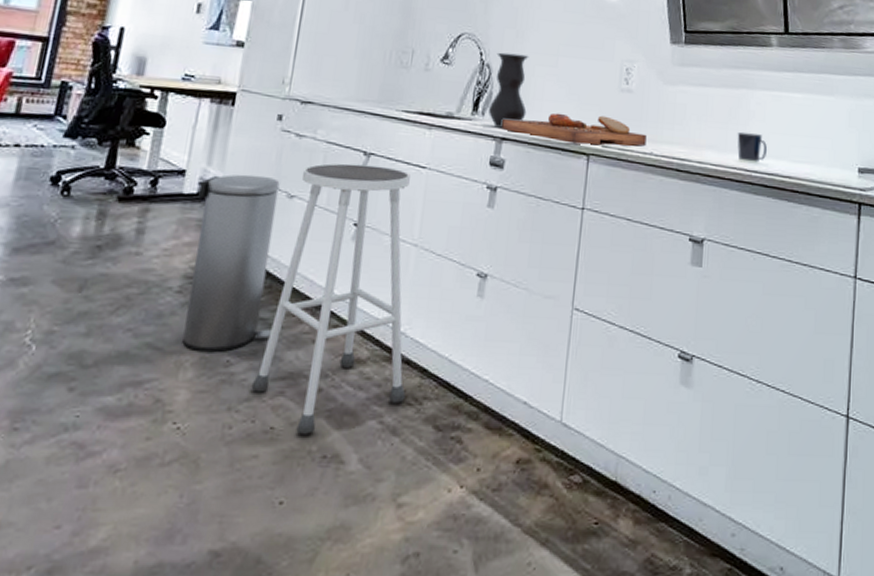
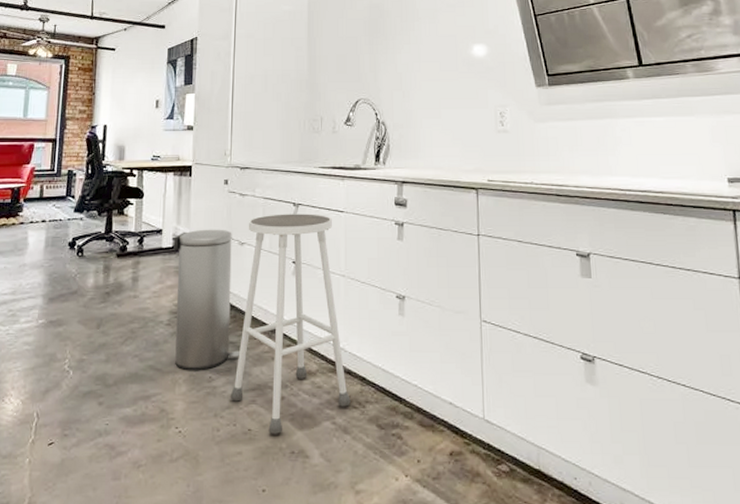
vase: present [489,52,529,128] -> none [389,111,420,174]
cutting board: present [502,113,647,147] -> none [401,154,526,181]
mug: present [737,131,767,165] -> none [607,156,637,184]

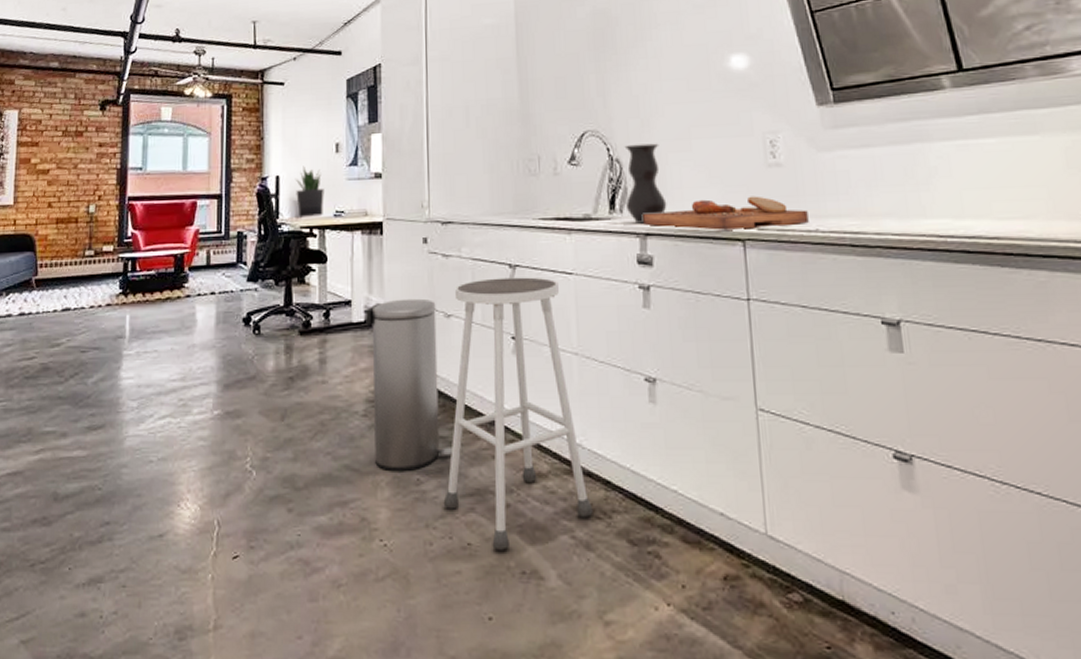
planter: none [120,118,144,160] -> present [296,166,324,217]
vase: none [389,111,420,174] -> present [624,143,667,224]
cutting board: none [401,154,526,181] -> present [643,196,809,231]

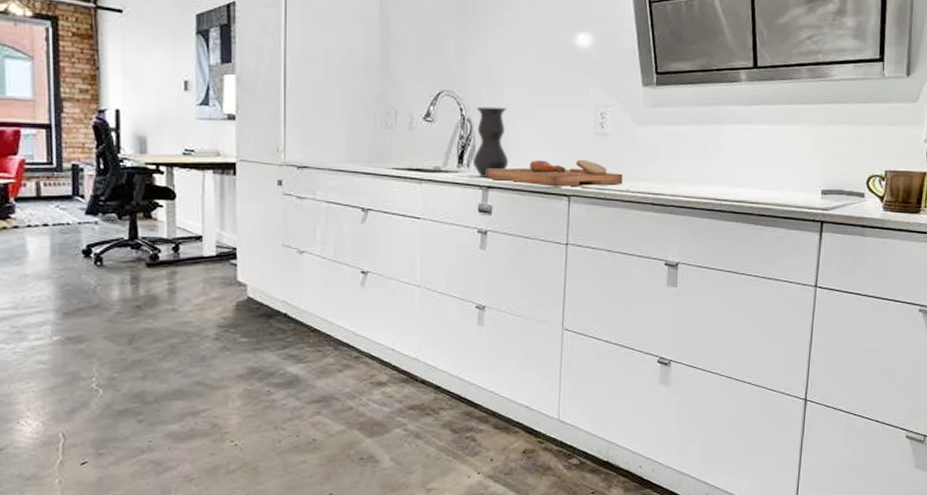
planter: present [296,166,324,217] -> none [139,101,172,154]
pedal bin: present [366,298,454,472] -> none [217,236,303,386]
stool: present [443,277,593,551] -> none [291,220,424,444]

